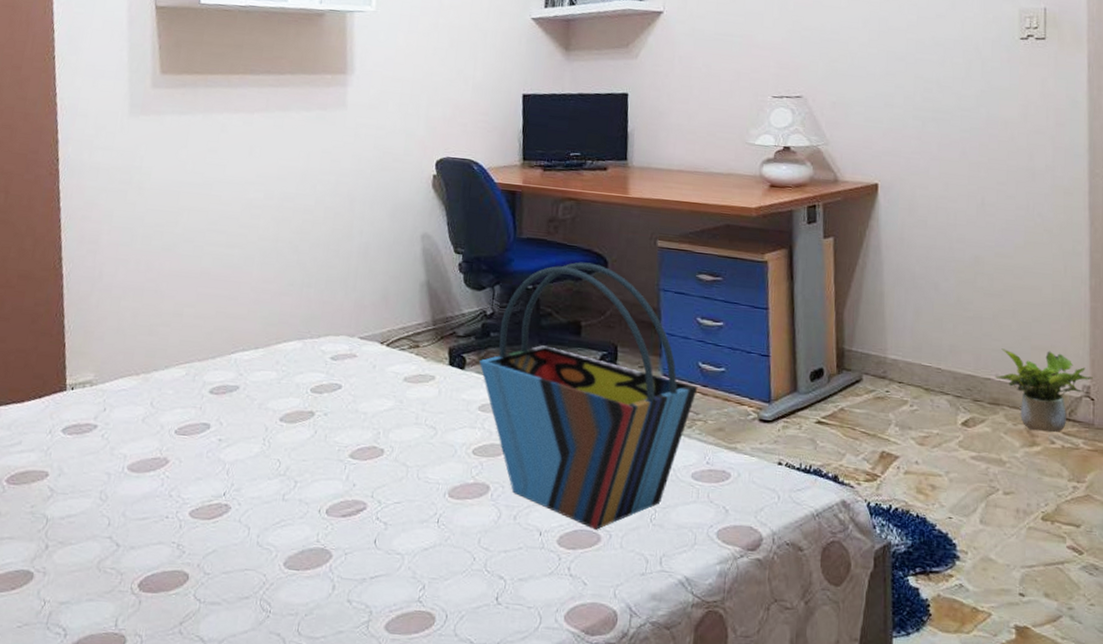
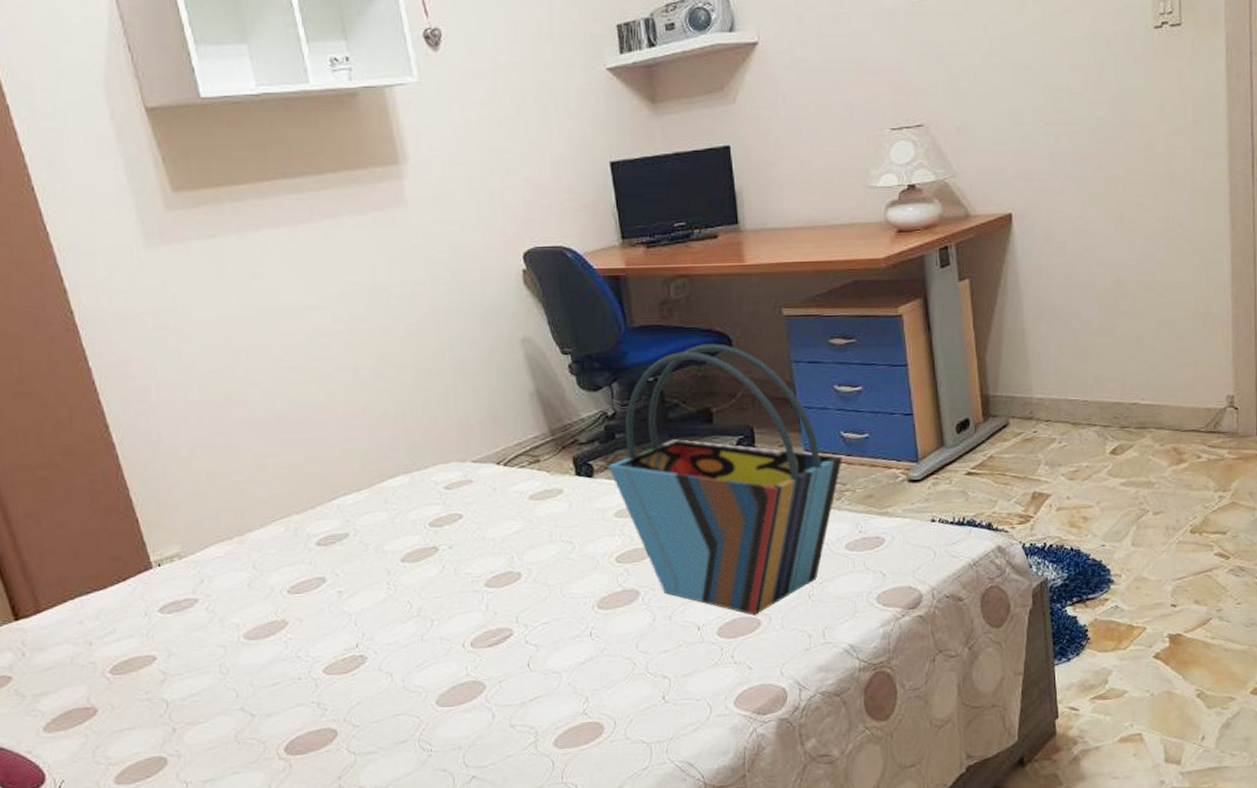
potted plant: present [995,348,1093,433] -> none [1141,366,1236,449]

